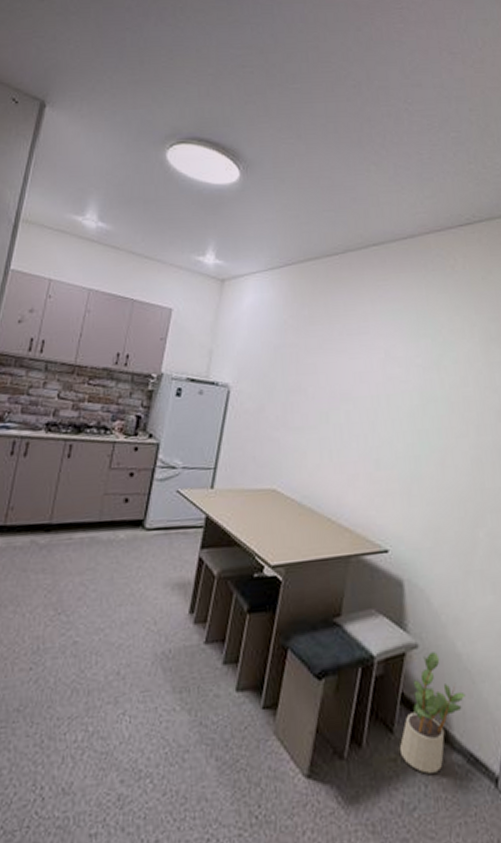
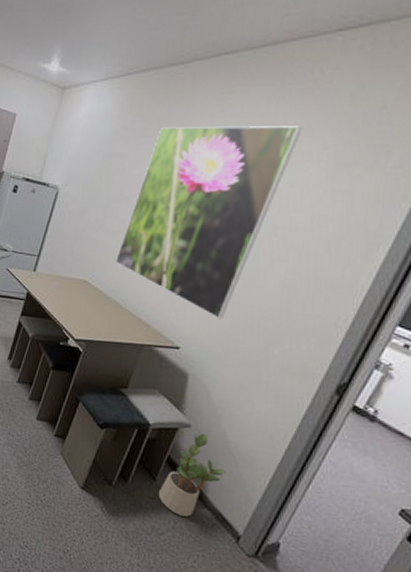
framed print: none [304,306,452,509] -> present [115,126,303,319]

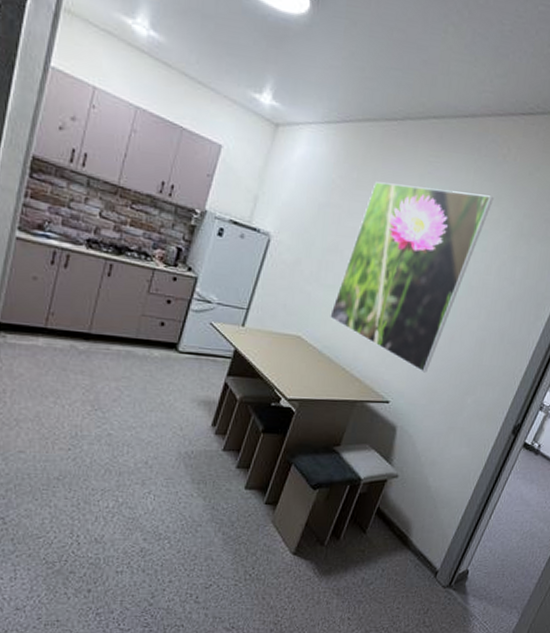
potted plant: present [158,434,226,517] -> none [368,482,427,563]

